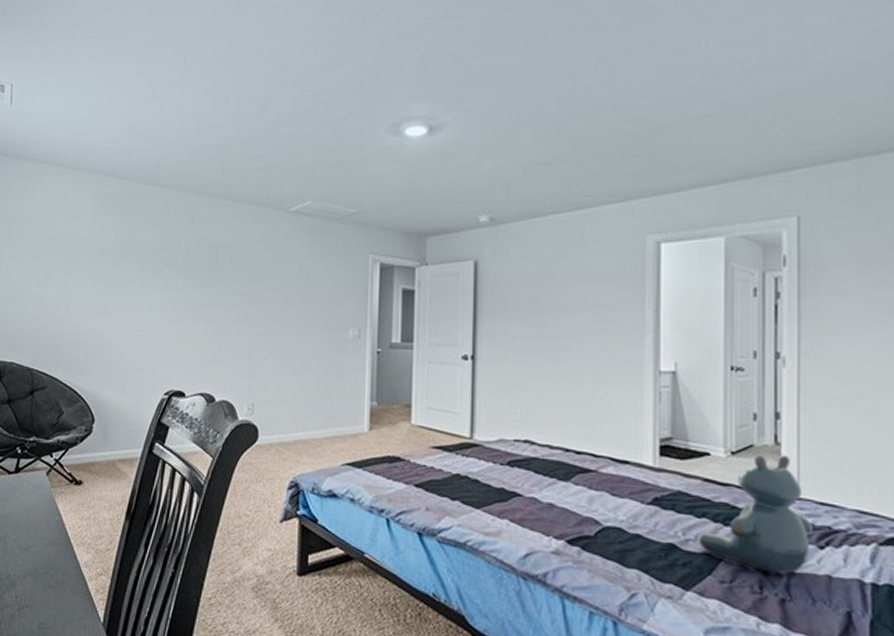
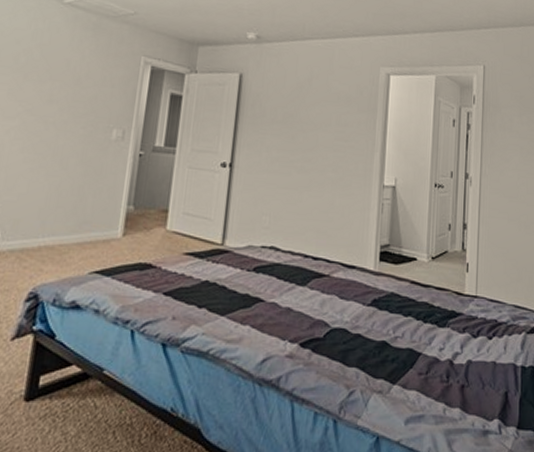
stuffed animal: present [699,455,814,575] -> none [405,259,486,364]

